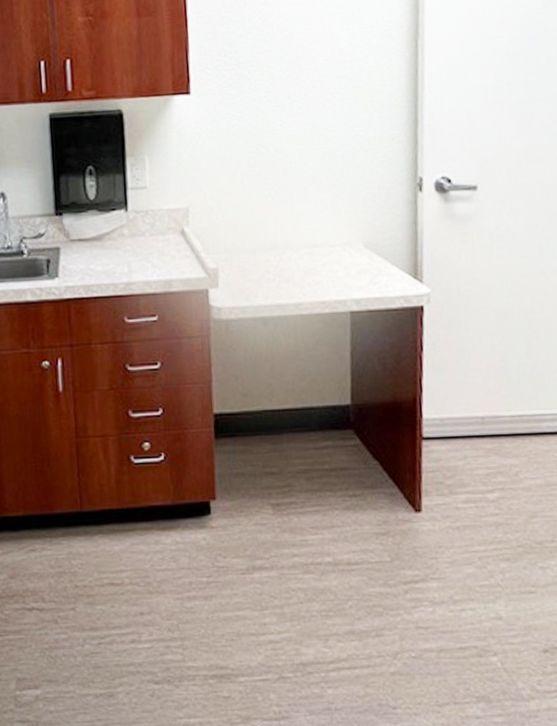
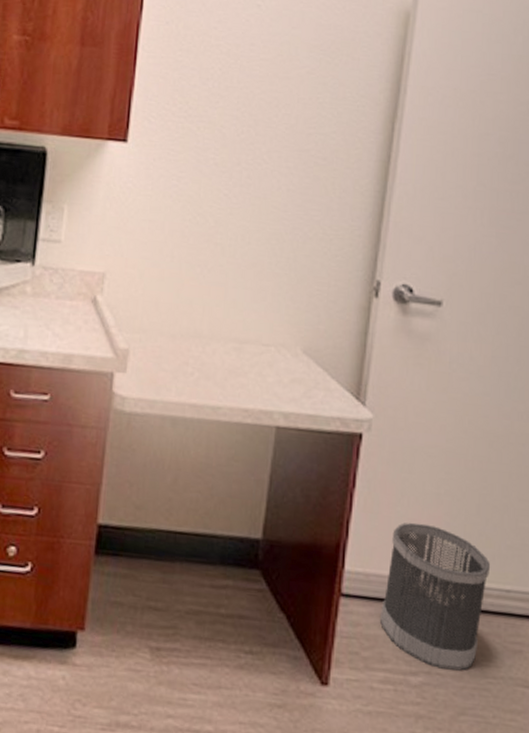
wastebasket: none [456,371,544,484] -> present [379,522,491,671]

